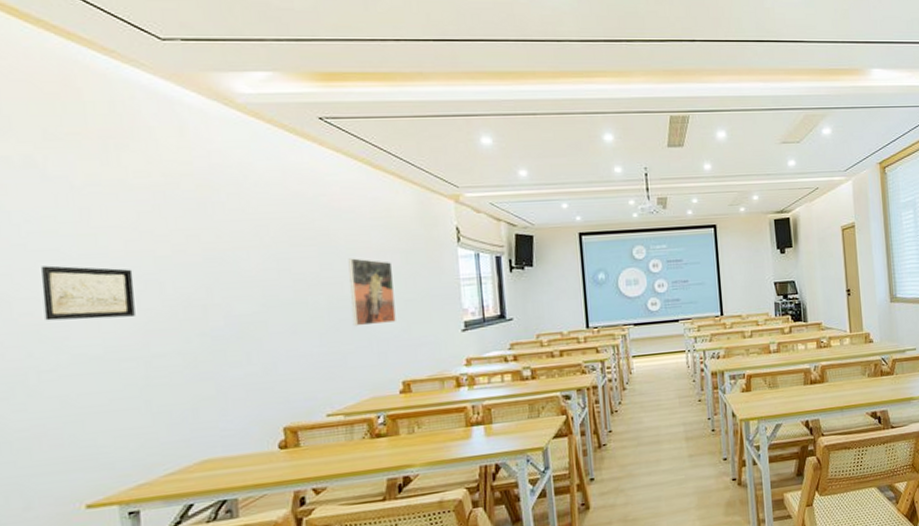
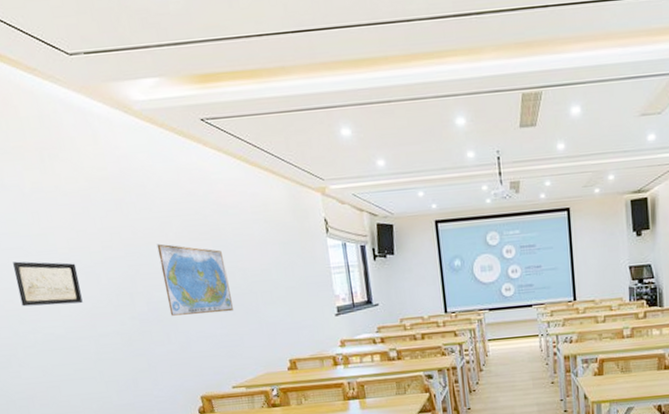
world map: none [246,249,338,332] -> present [156,243,234,316]
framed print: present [348,258,396,327] -> none [236,250,280,311]

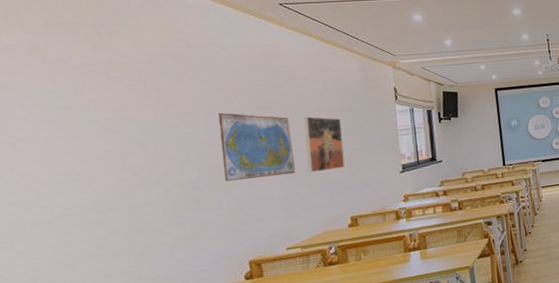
wall art: present [13,261,83,307] -> none [40,133,122,181]
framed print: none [236,250,280,311] -> present [304,116,345,173]

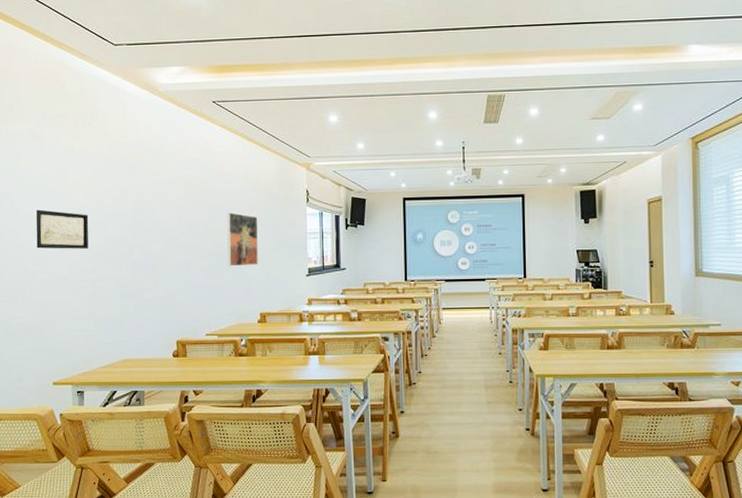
wall art: none [40,133,122,181] -> present [35,209,89,249]
world map: present [218,112,296,181] -> none [159,202,218,266]

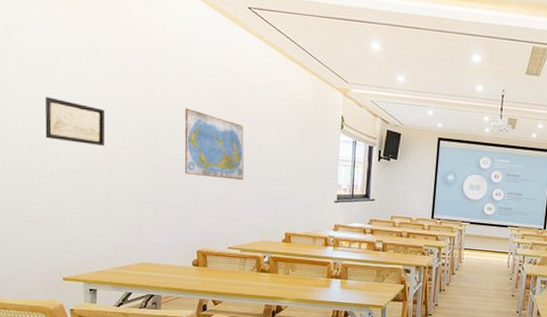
world map: none [159,202,218,266] -> present [184,107,245,181]
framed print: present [227,212,258,267] -> none [254,128,289,185]

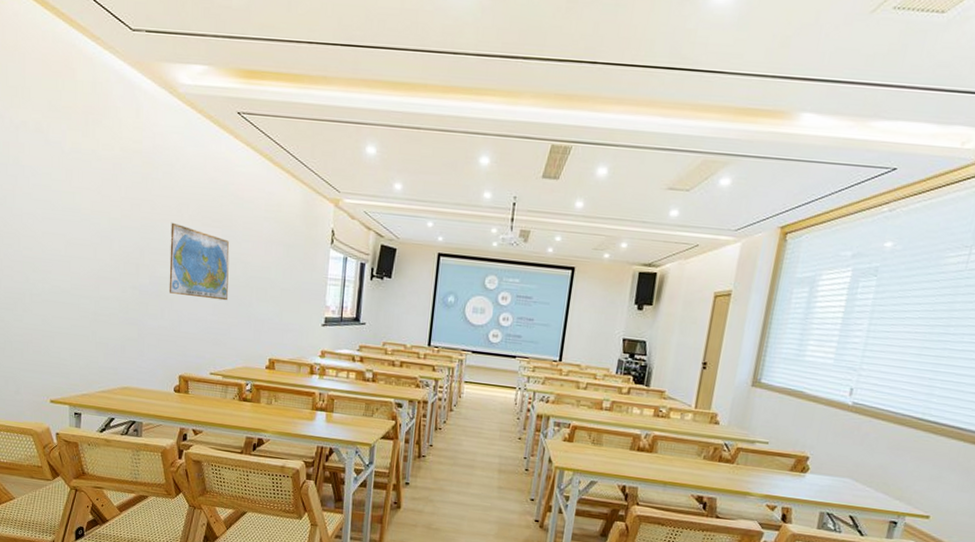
wall art: present [44,96,106,146] -> none [38,212,94,263]

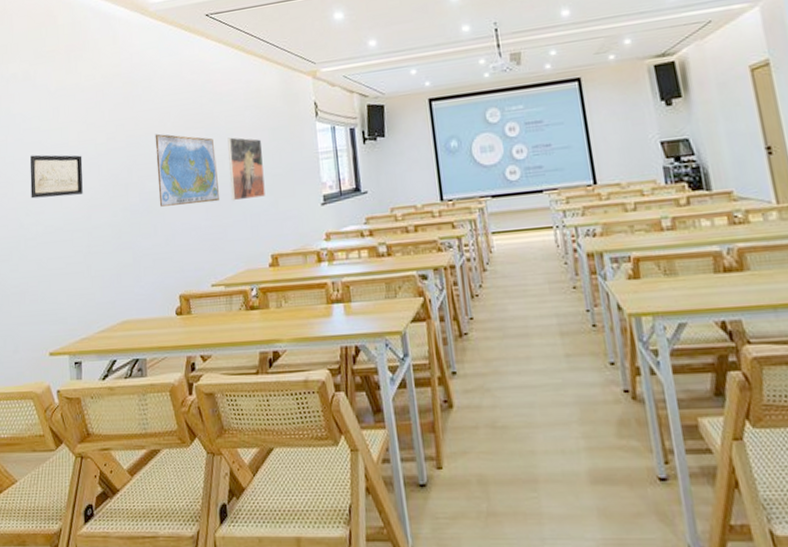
wall art: none [38,212,94,263] -> present [30,154,83,199]
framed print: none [239,243,276,306] -> present [227,137,265,201]

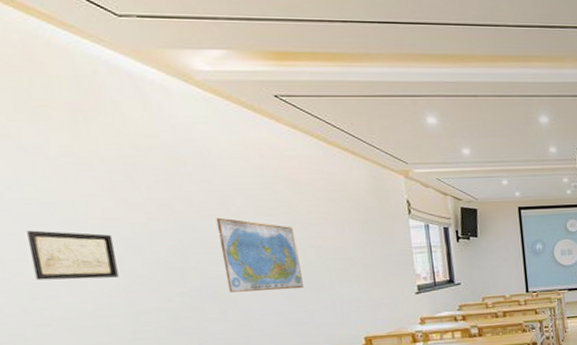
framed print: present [227,137,265,201] -> none [309,227,356,289]

